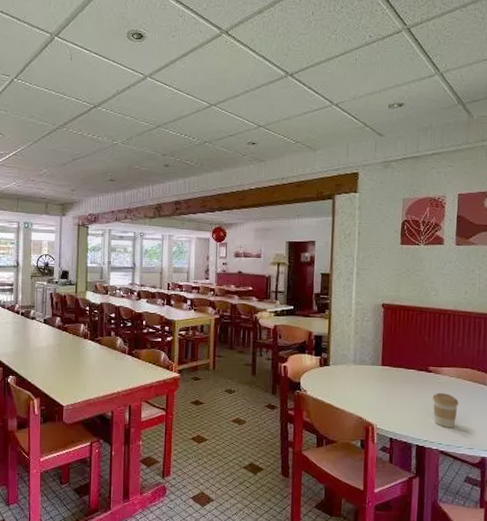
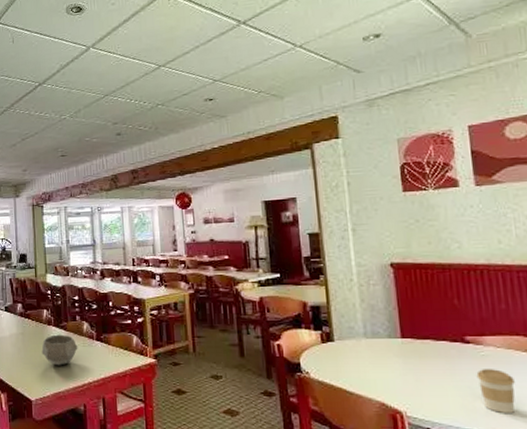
bowl: none [76,347,111,376] -> present [41,334,78,366]

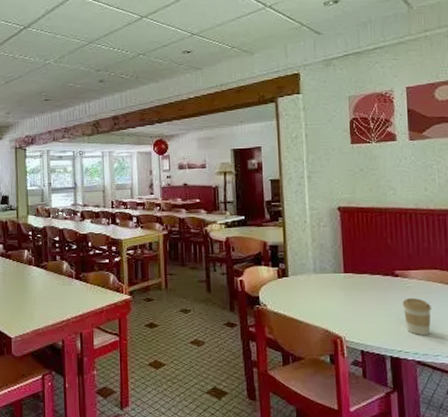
bowl: present [41,334,78,366] -> none [22,274,58,304]

